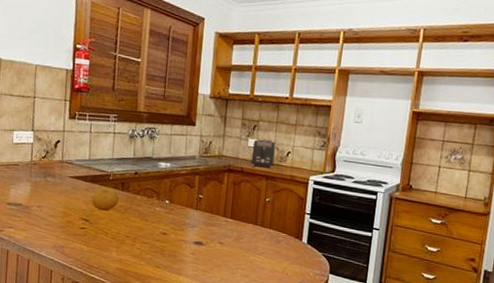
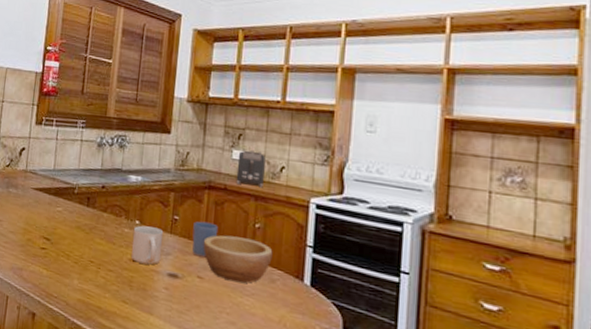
fruit: present [92,187,119,211] -> none [54,201,84,230]
cup: none [162,204,190,236] -> present [130,225,164,265]
mug: none [214,198,236,227] -> present [192,221,219,258]
bowl: none [223,208,279,245] -> present [203,235,273,283]

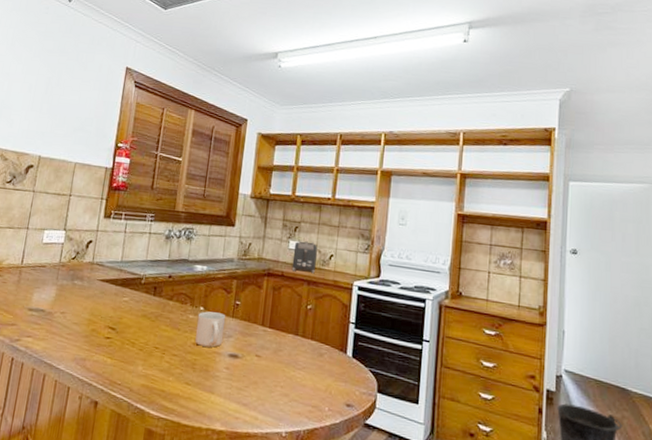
mug: present [192,221,219,258] -> none [252,305,276,338]
bowl: present [203,235,273,283] -> none [261,316,322,359]

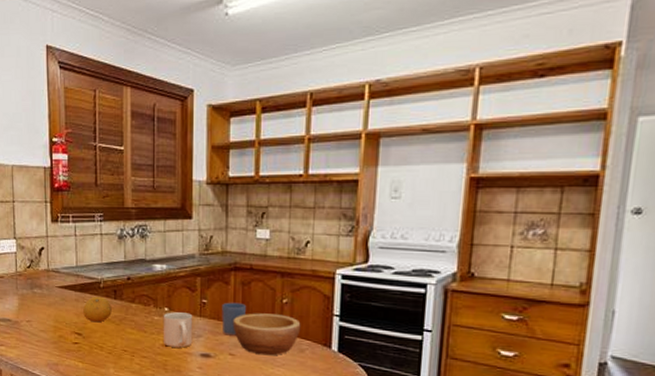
fruit: none [120,291,150,318] -> present [83,296,112,323]
mug: none [252,305,276,338] -> present [222,302,247,336]
bowl: none [261,316,322,359] -> present [232,313,301,356]
toaster: present [292,240,317,274] -> none [261,228,290,264]

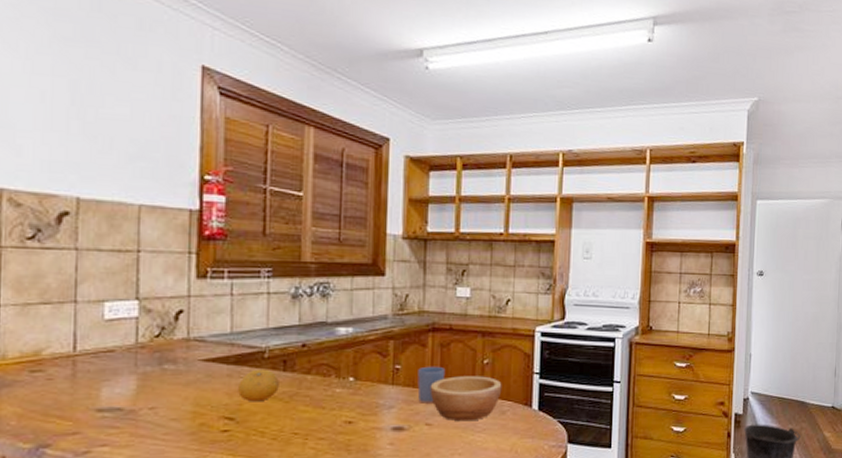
cup: present [163,312,193,348] -> none [345,381,384,423]

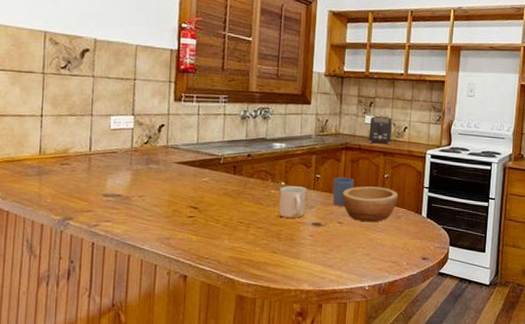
fruit: present [238,369,279,402] -> none [201,171,230,197]
cup: none [345,381,384,423] -> present [278,186,307,218]
toaster: none [461,286,491,323] -> present [368,115,392,146]

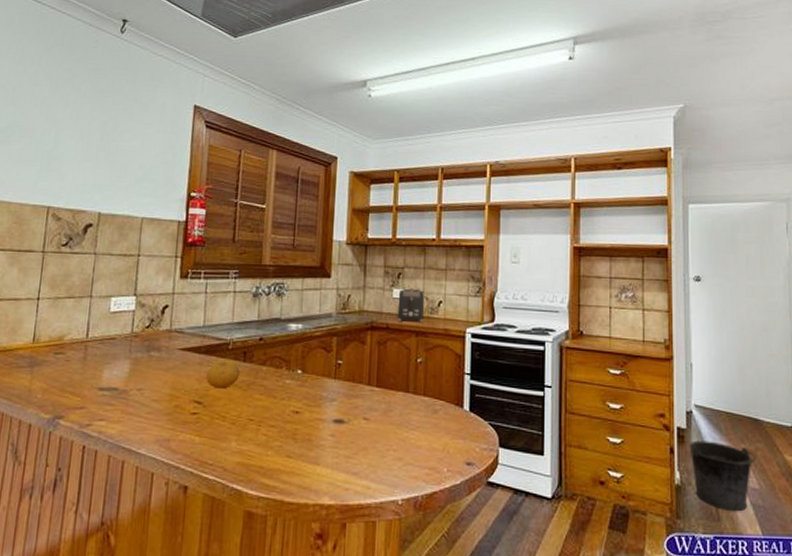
fruit: none [201,171,230,197] -> present [206,358,240,389]
cup: present [278,186,307,218] -> none [293,374,328,414]
mug: present [332,177,355,206] -> none [357,362,383,398]
bowl: present [342,186,399,223] -> none [368,373,435,418]

